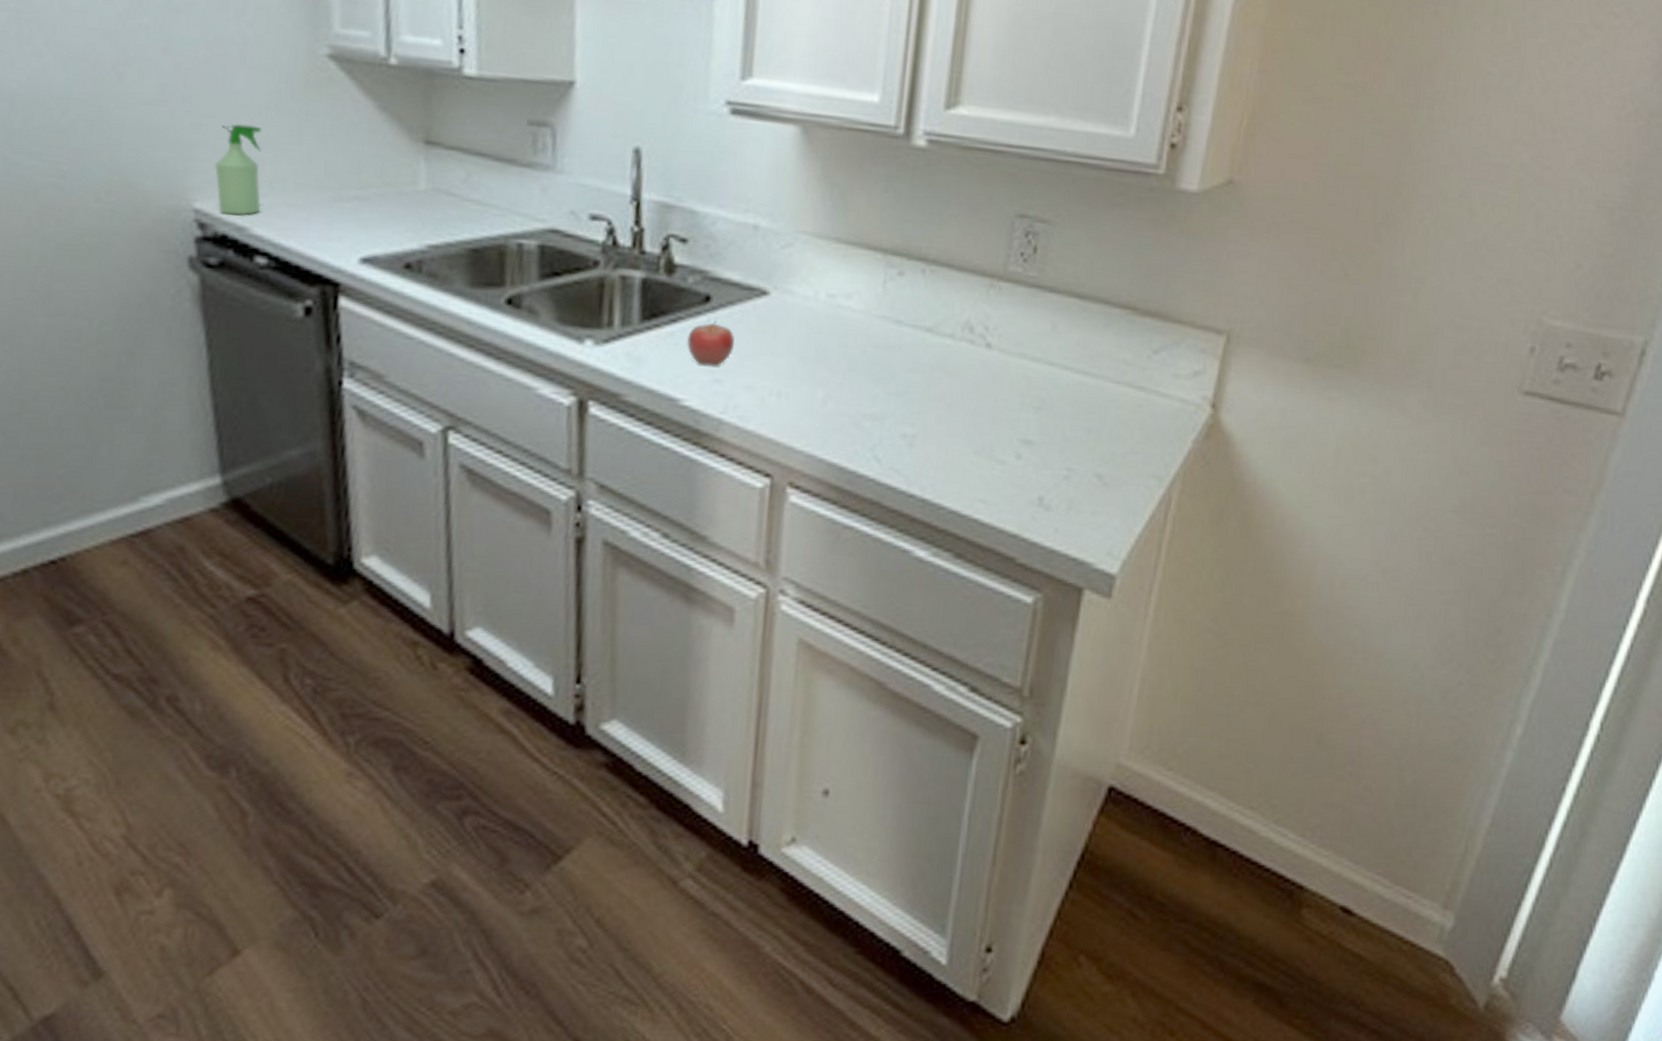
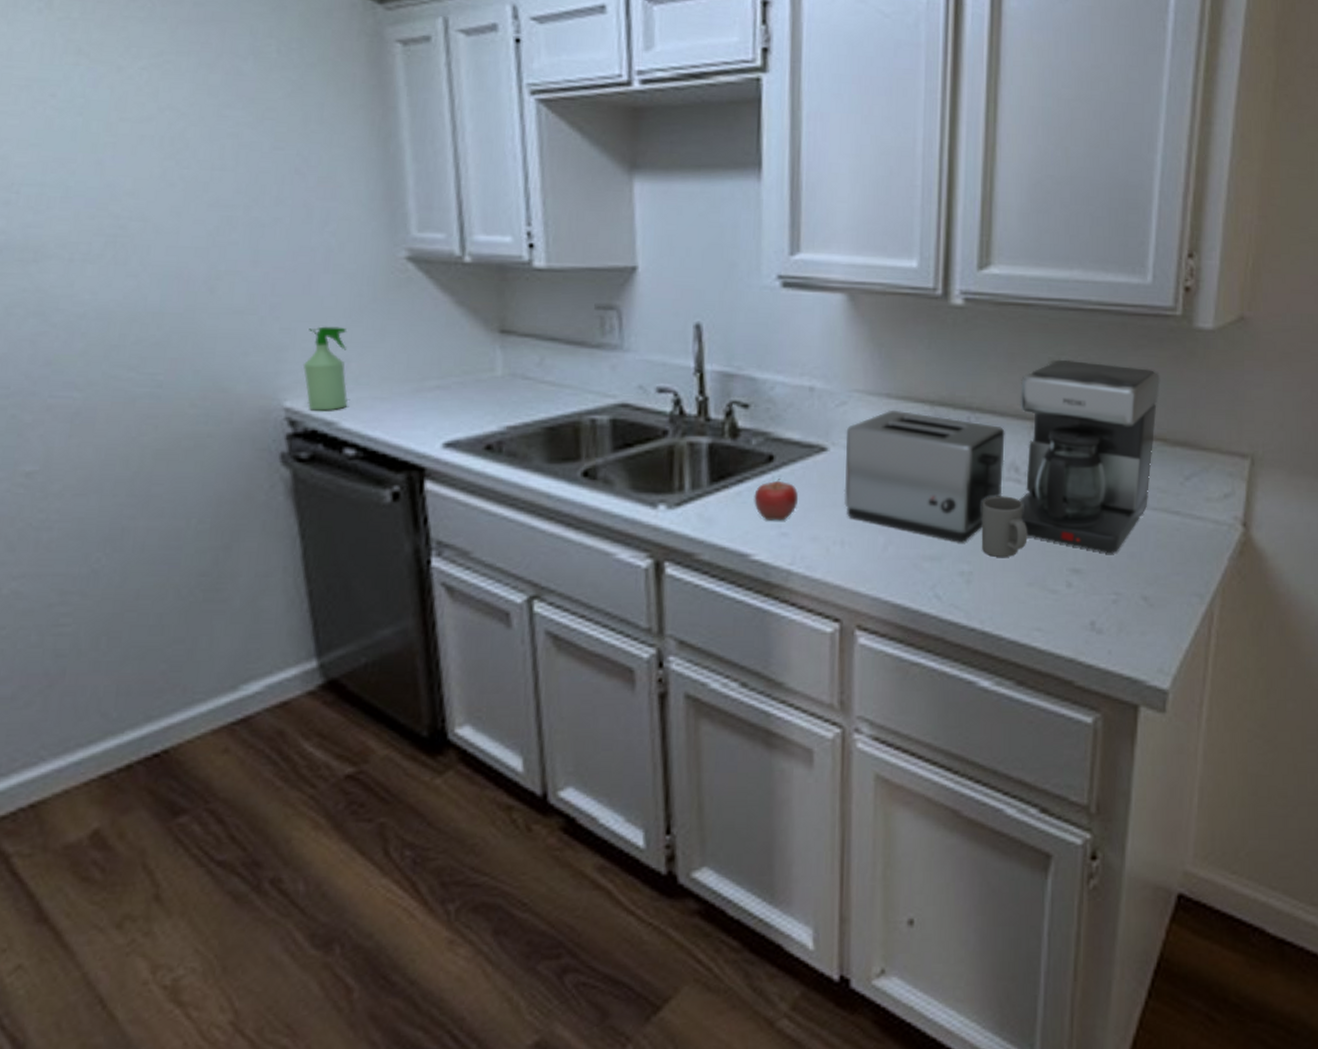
toaster: none [783,256,962,402] -> present [844,411,1005,542]
mug: none [927,355,979,422] -> present [981,496,1028,557]
coffee maker: none [972,214,1133,427] -> present [1019,360,1158,554]

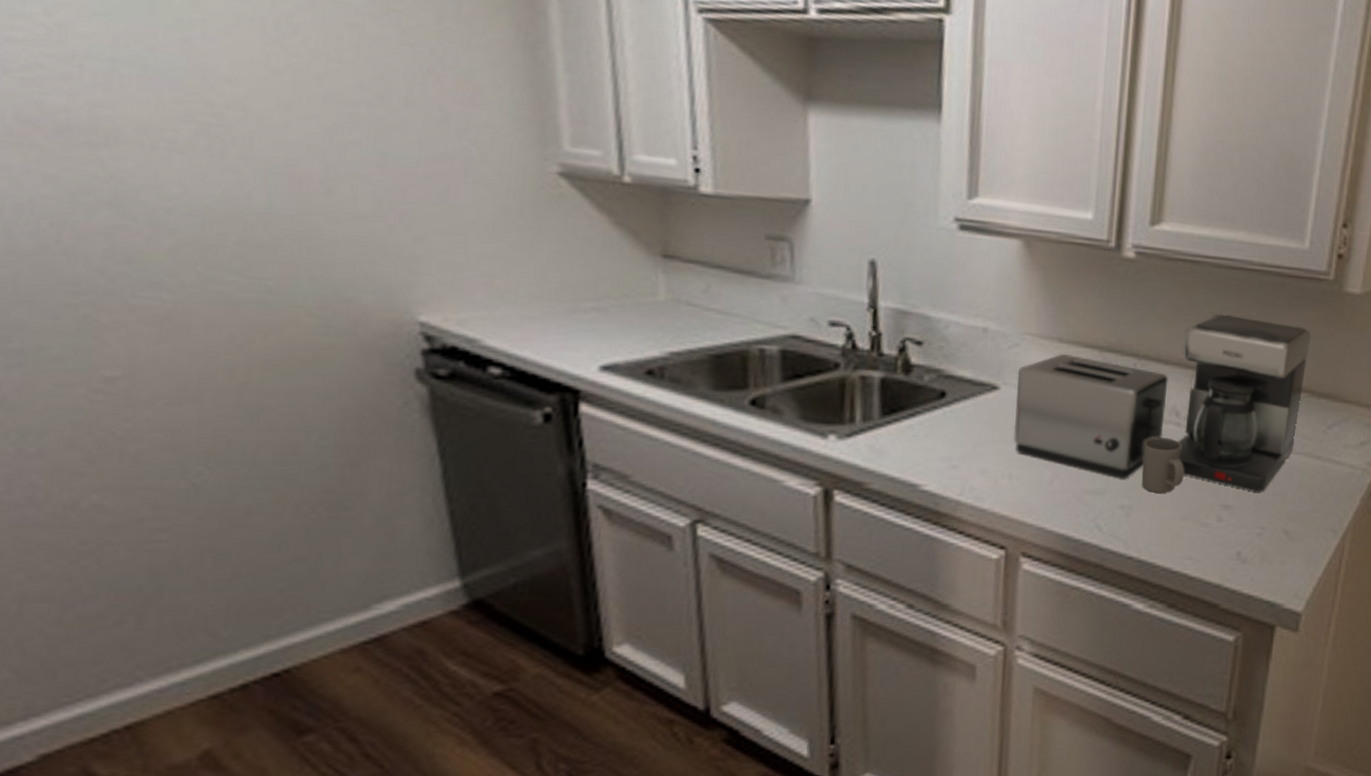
spray bottle: present [302,326,348,411] -> none [439,239,493,328]
fruit: present [754,479,799,521] -> none [925,414,970,454]

